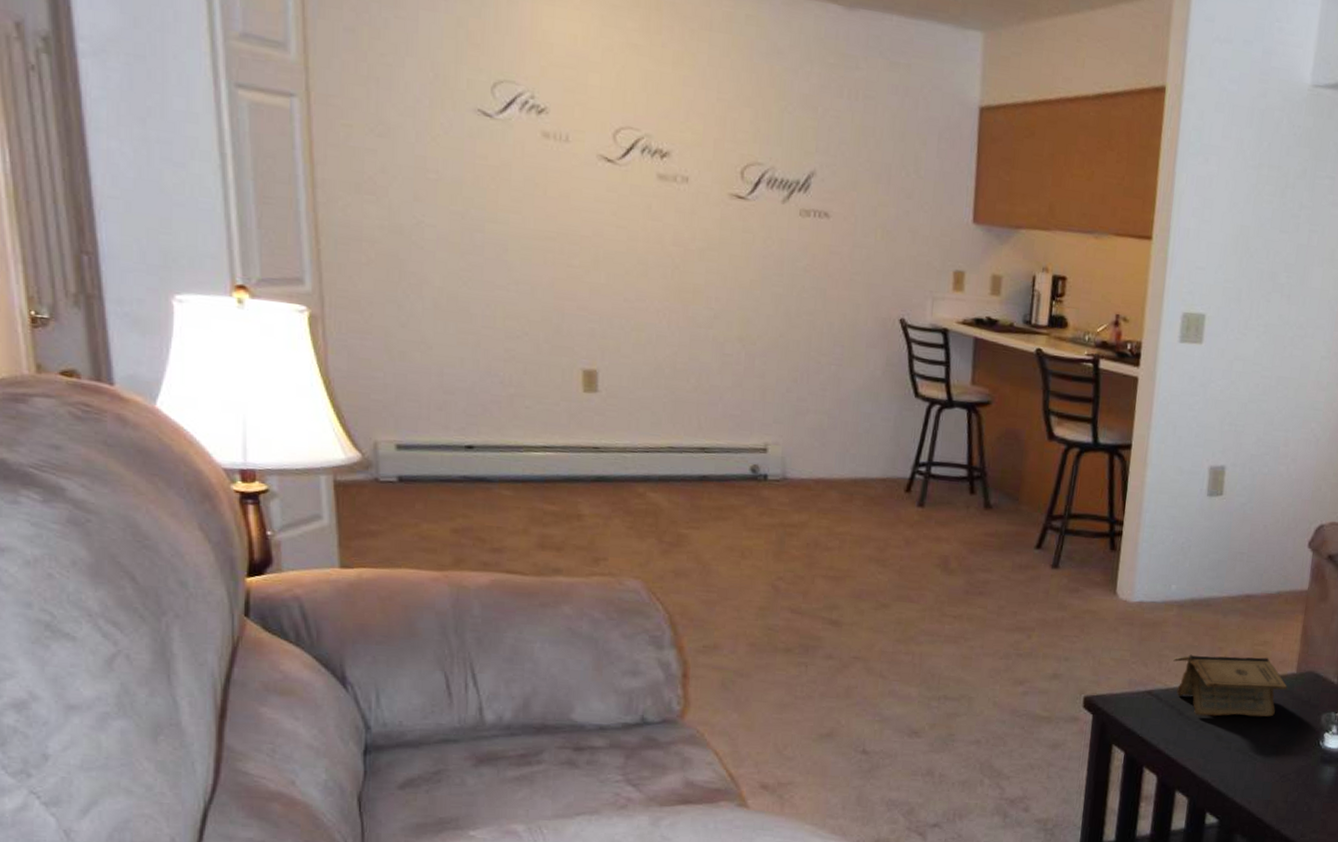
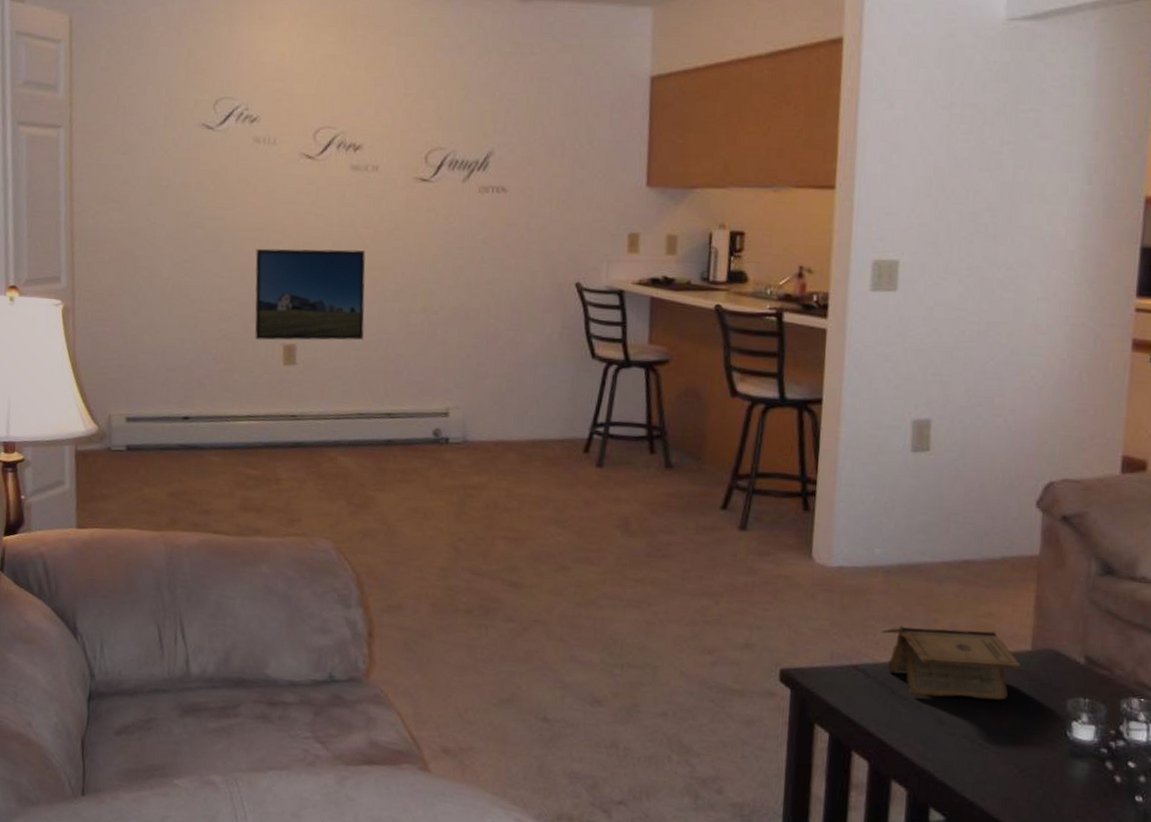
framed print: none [547,261,675,368] -> present [254,248,366,341]

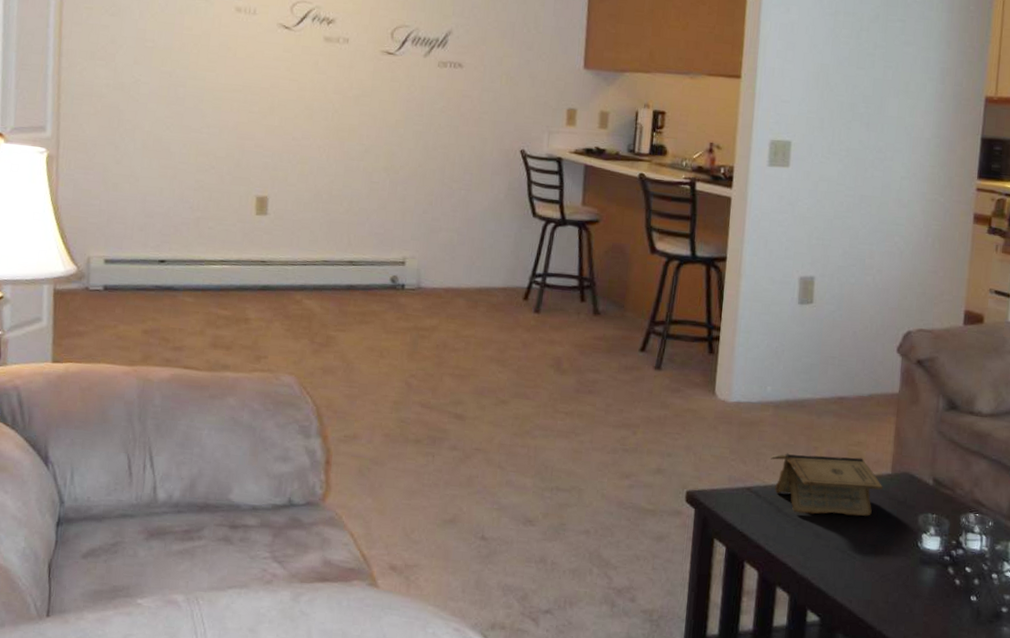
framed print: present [254,248,366,341] -> none [230,108,335,195]

